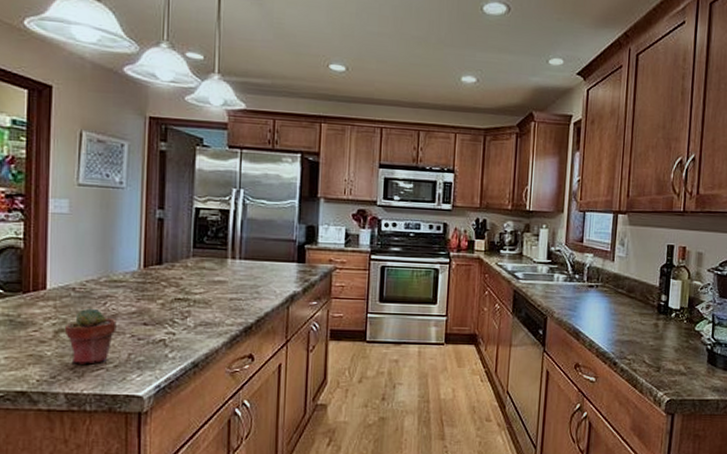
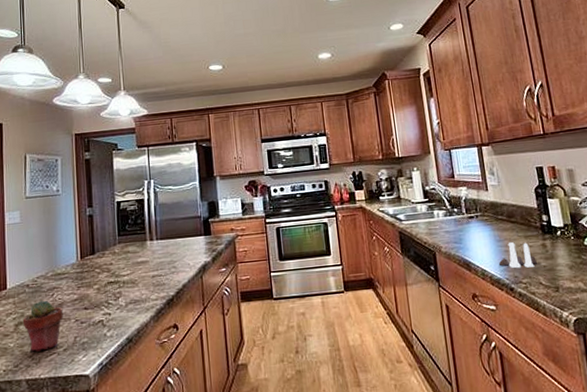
salt and pepper shaker set: none [607,318,646,345] -> present [498,242,537,269]

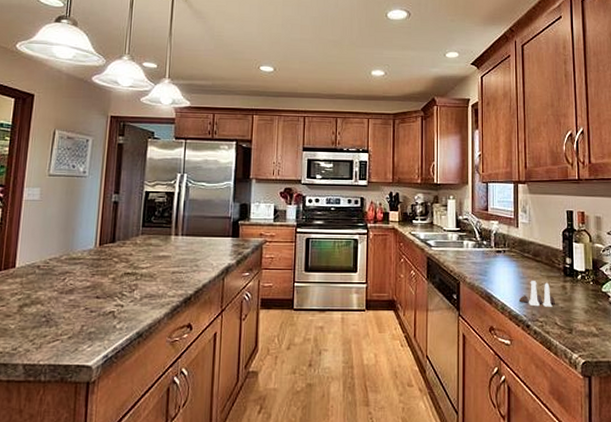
potted succulent: present [22,300,63,352] -> none [27,284,73,336]

